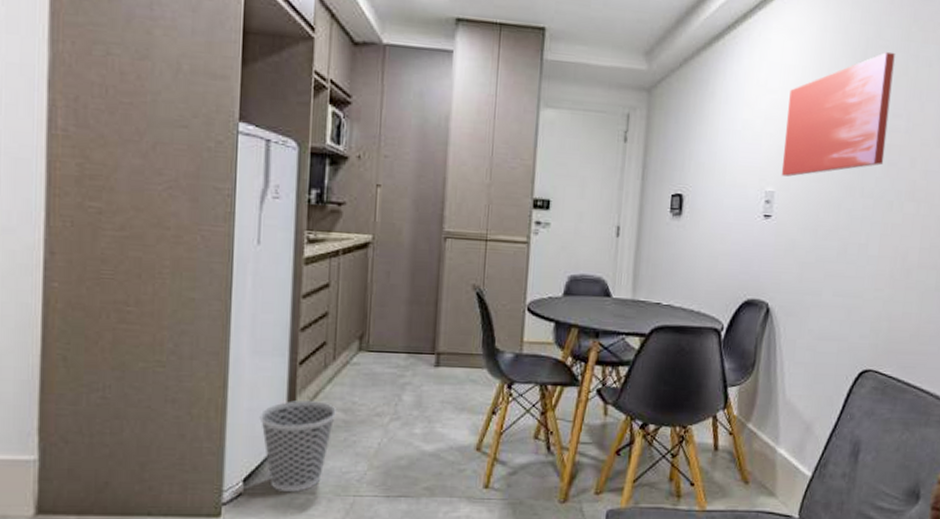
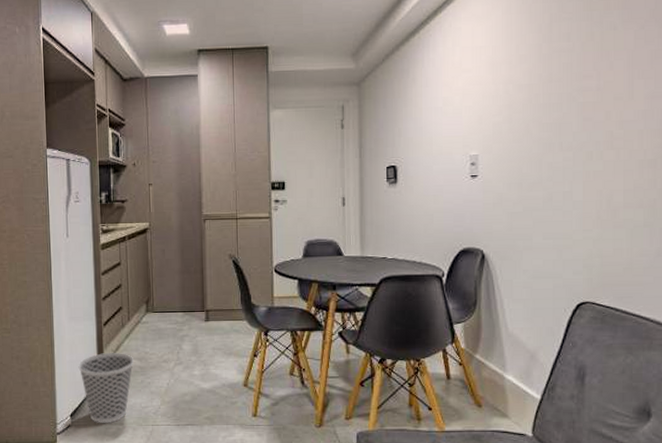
wall art: present [781,51,895,177] -> none [482,22,579,141]

